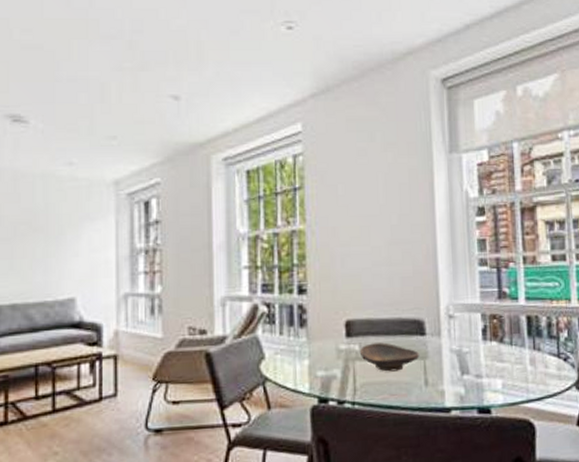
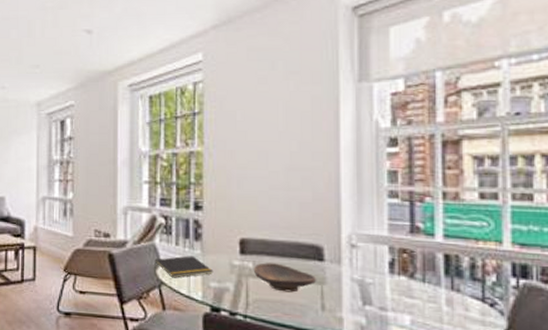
notepad: none [257,345,320,372] -> present [154,256,214,278]

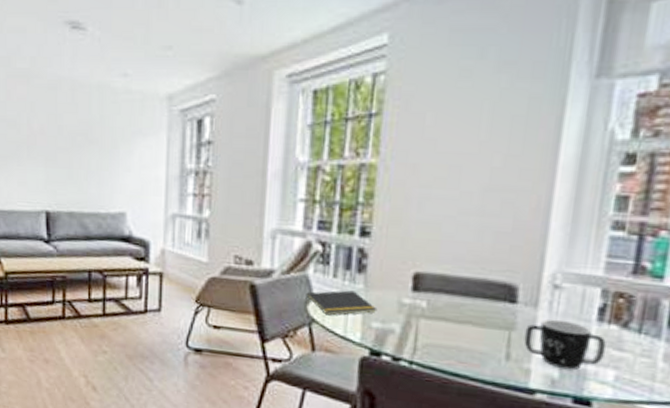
decorative bowl: present [253,262,317,293] -> none [426,302,505,338]
mug: none [334,273,399,317] -> present [524,319,606,370]

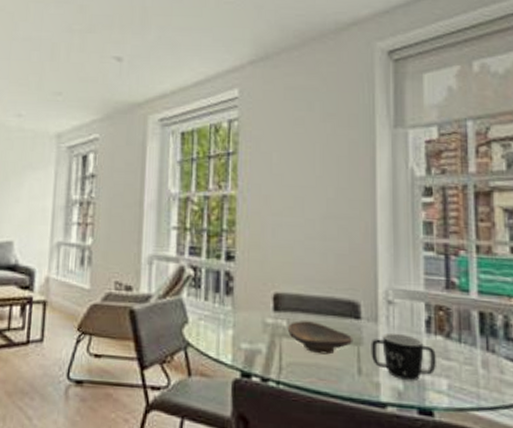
notepad: present [305,290,378,316] -> none [180,312,245,339]
decorative bowl: none [426,302,505,338] -> present [287,320,353,355]

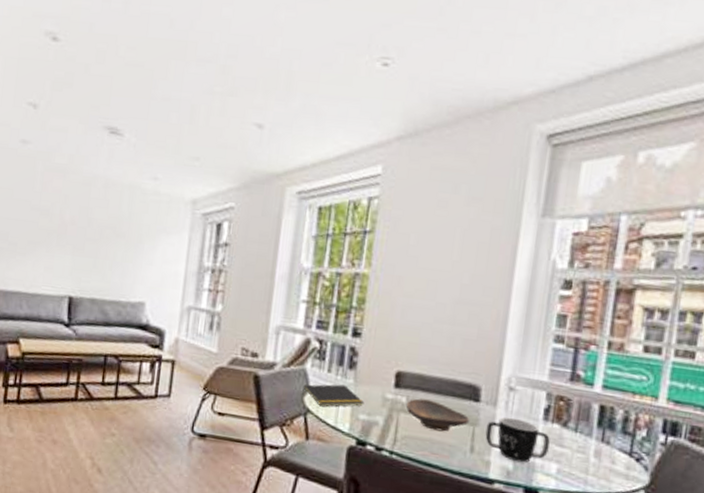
notepad: none [180,312,245,339] -> present [302,384,365,408]

